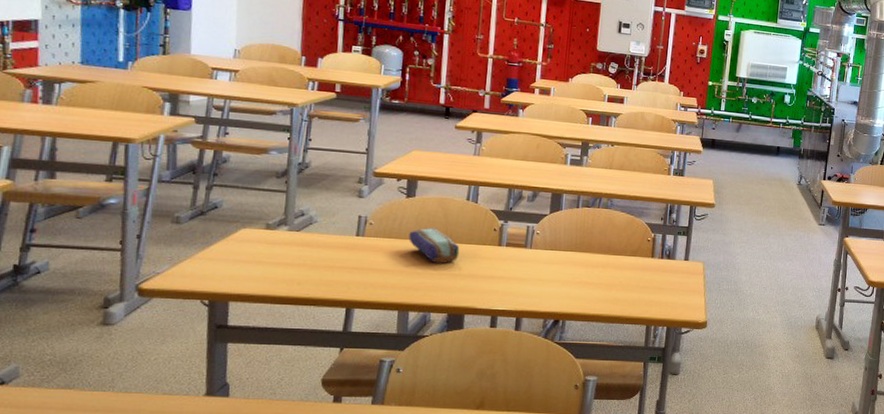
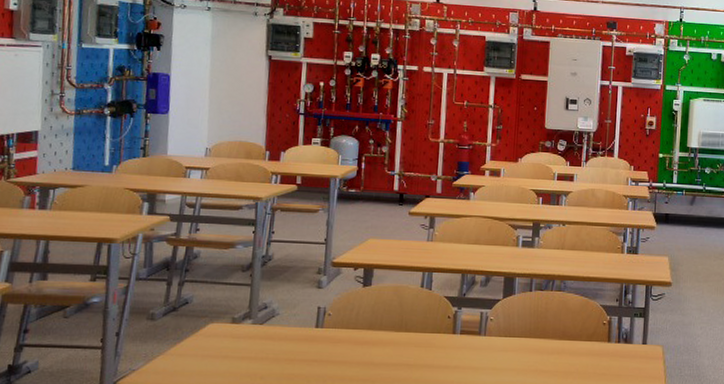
pencil case: present [409,227,460,264] -> none [365,316,415,355]

